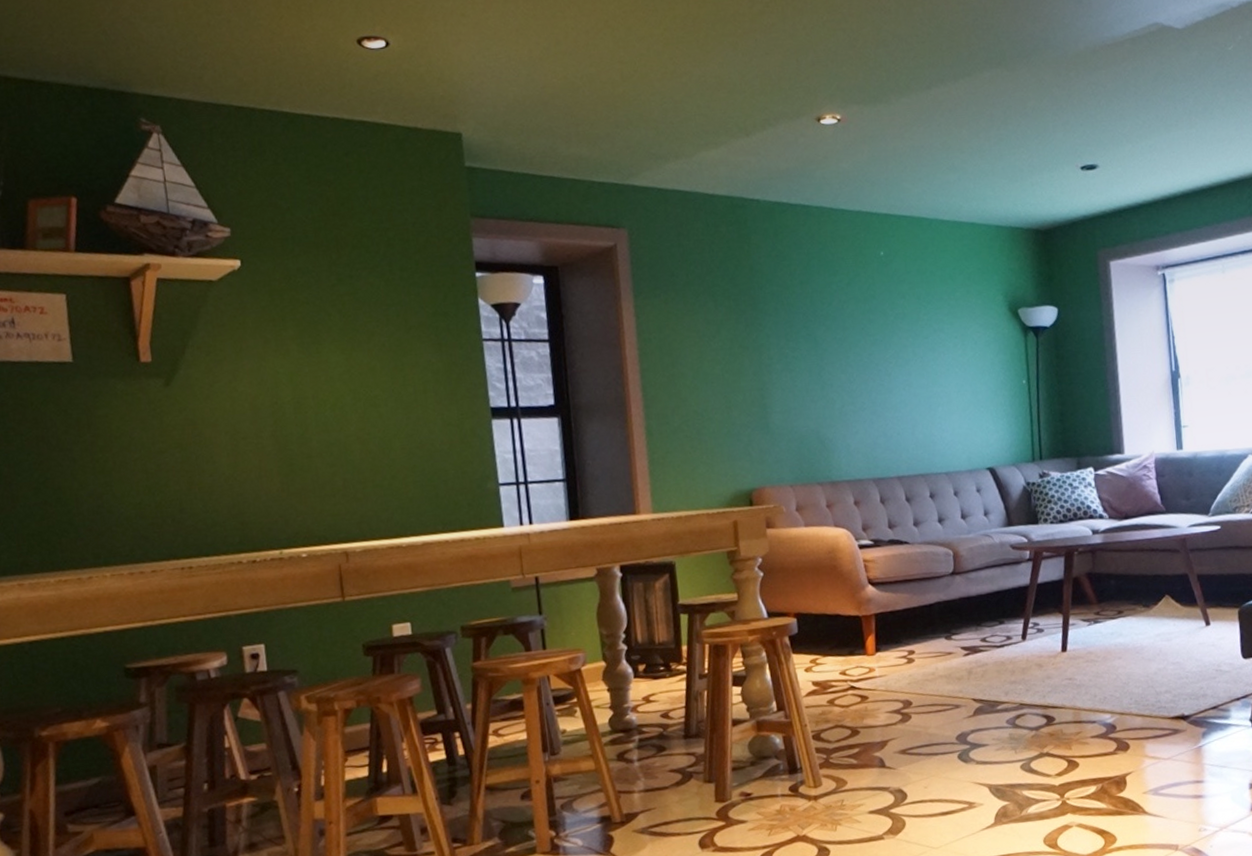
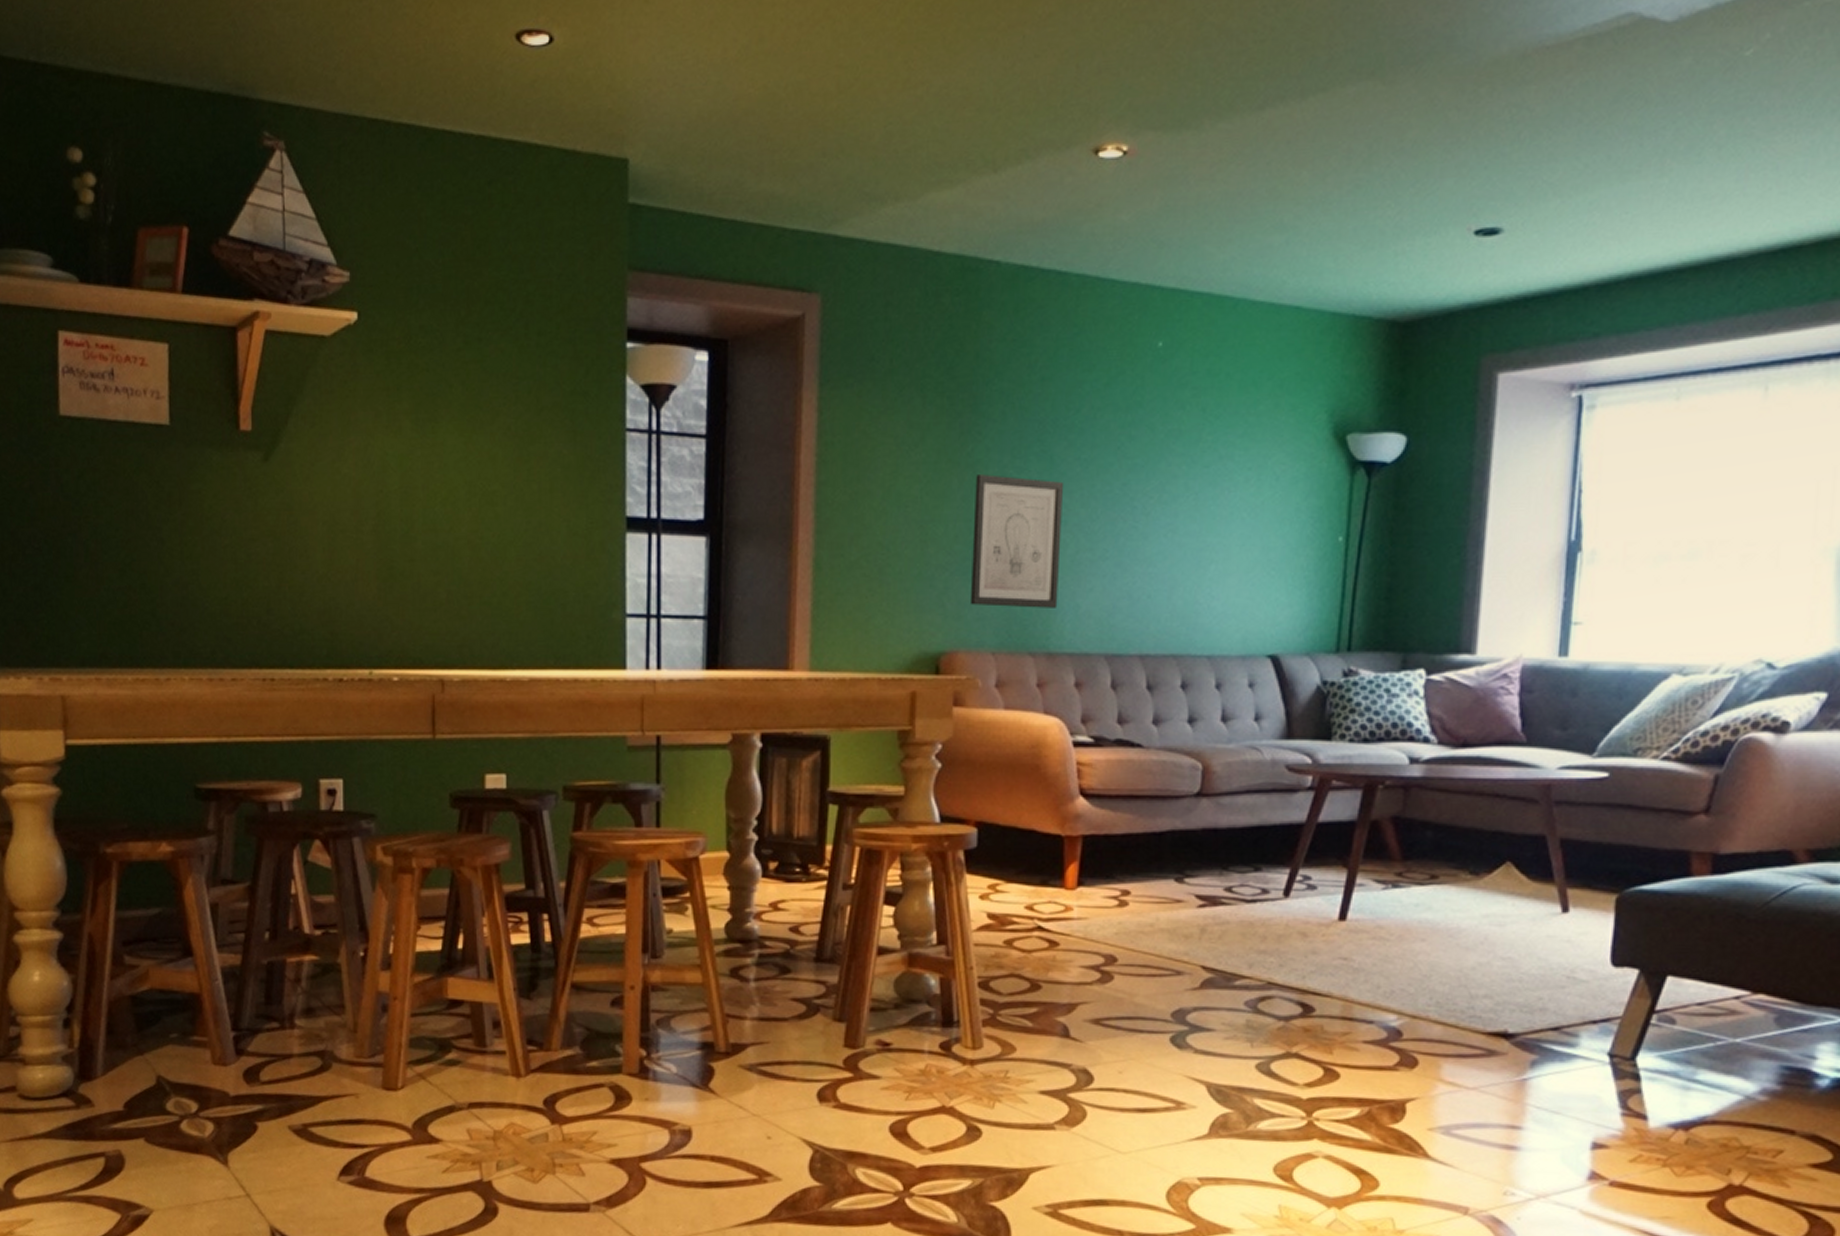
wall art: none [761,354,834,452] -> present [969,474,1065,608]

